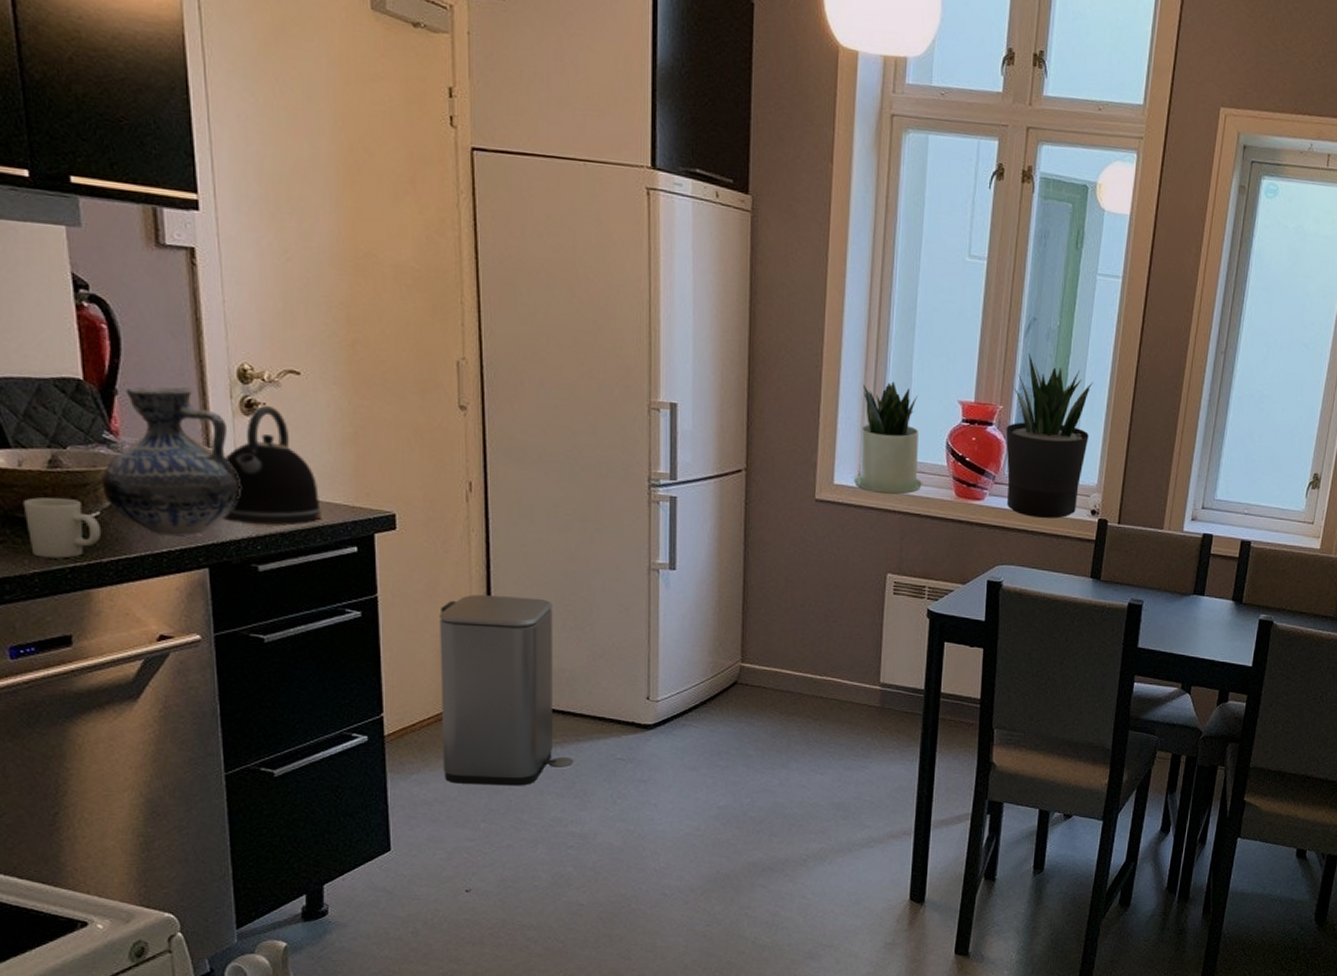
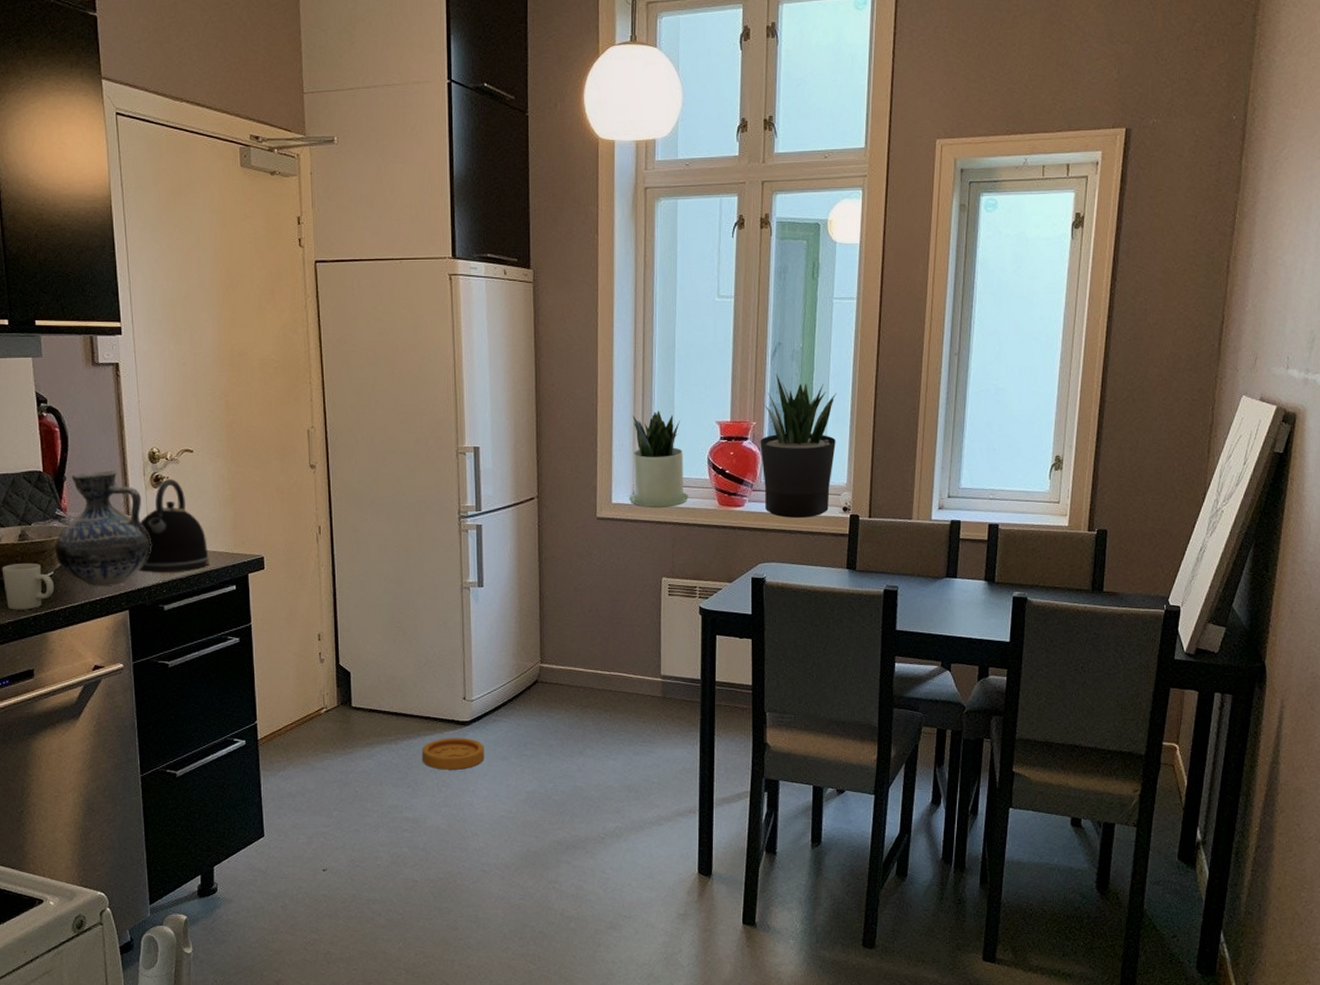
pedal bin: present [439,595,574,786] -> none [298,618,406,779]
pet bowl: none [593,742,670,780] -> present [421,737,485,770]

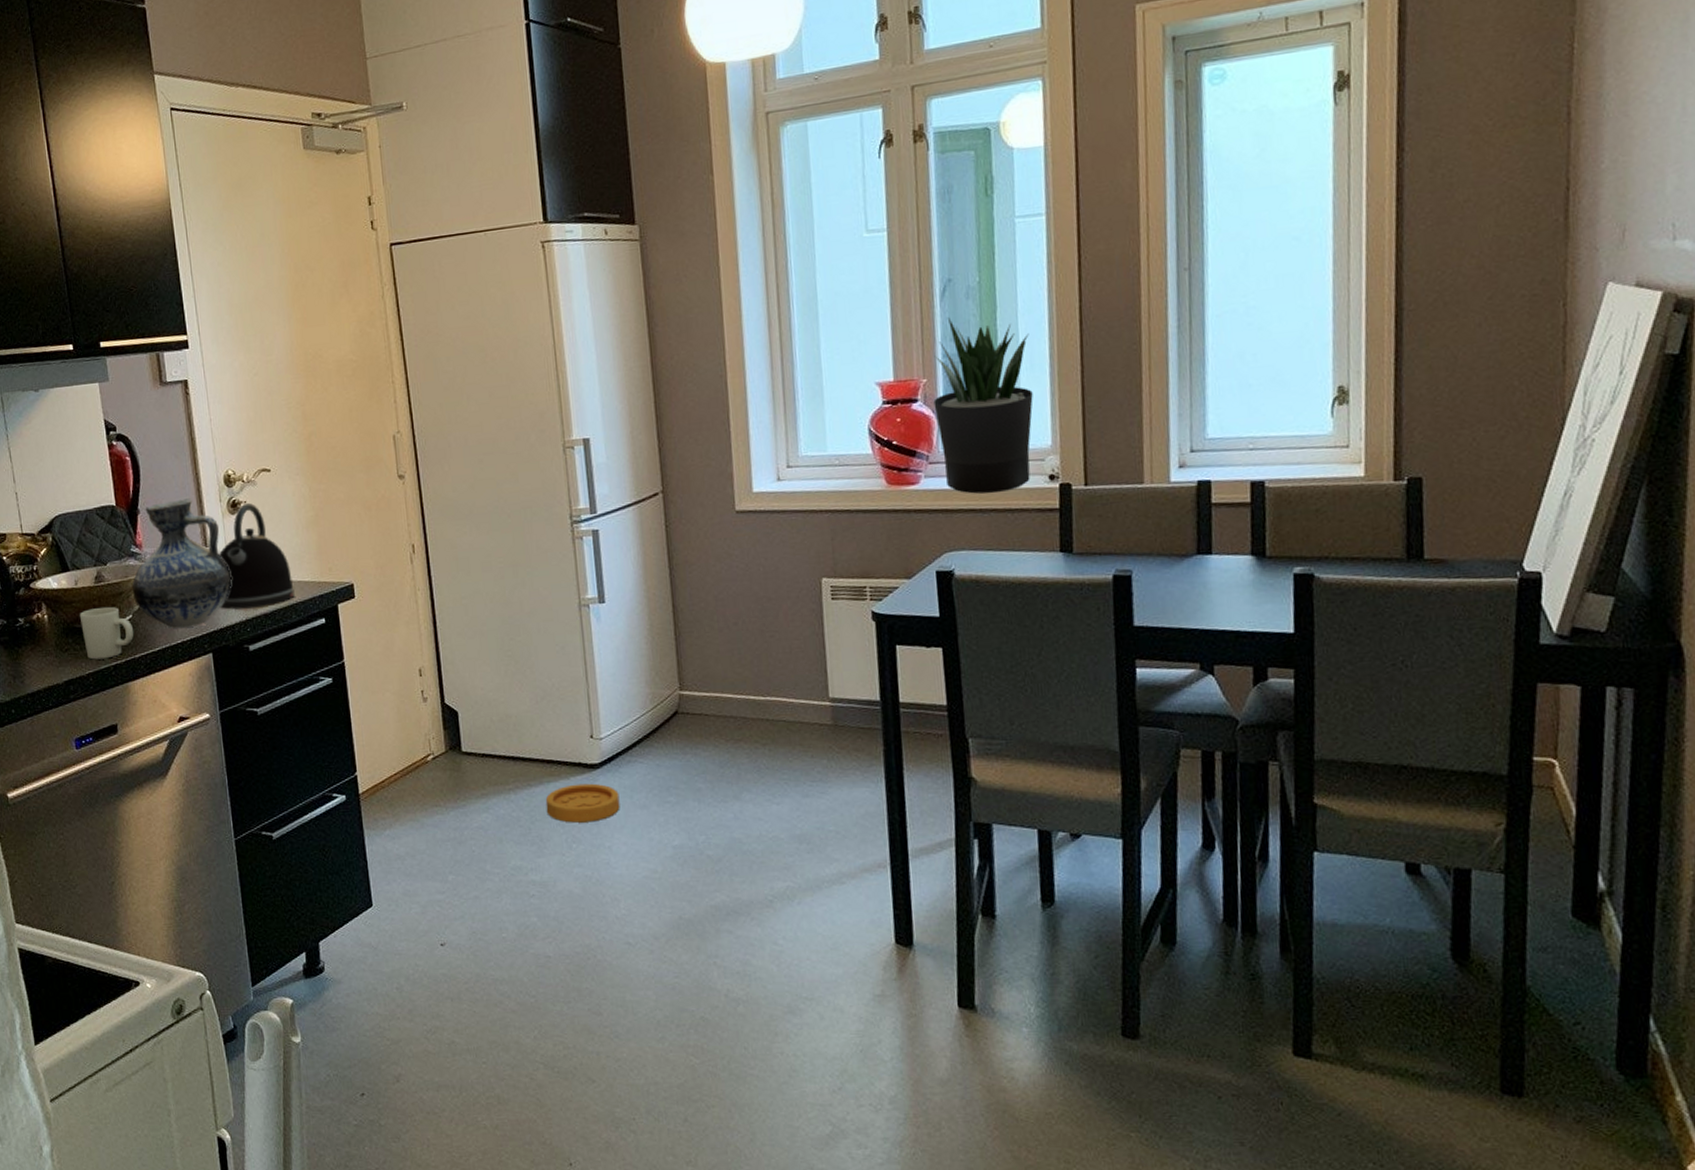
planter: present [628,410,689,509] -> none [770,376,849,496]

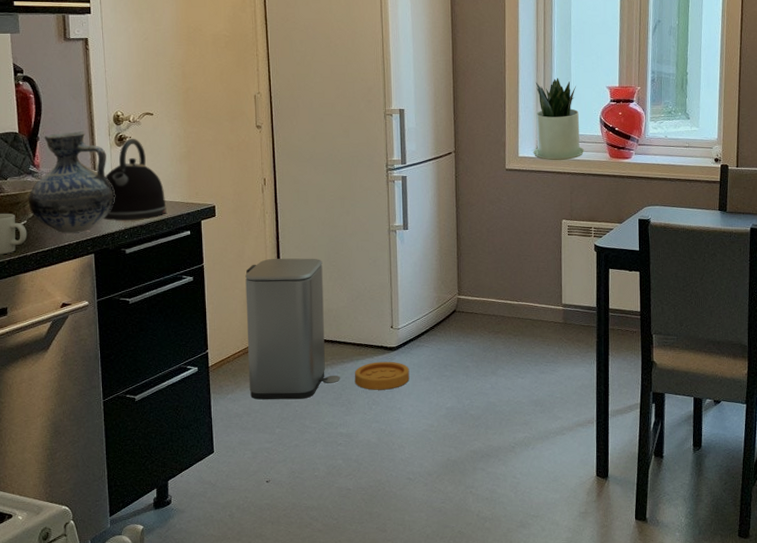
pedal bin: none [397,647,528,837] -> present [245,258,340,400]
planter: none [770,376,849,496] -> present [533,77,585,161]
planter: present [933,317,1033,495] -> none [644,46,708,169]

